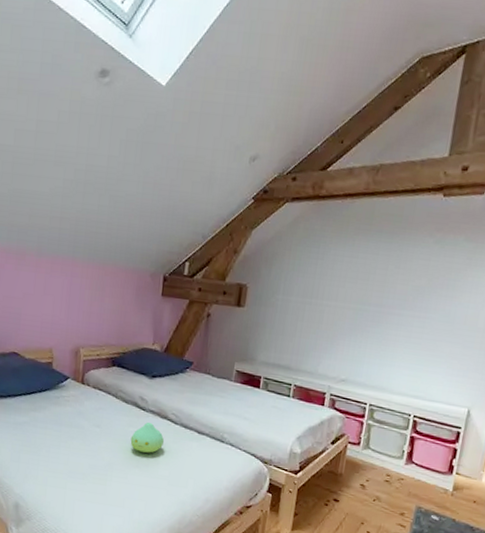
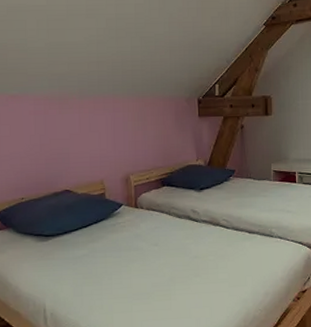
plush toy: present [130,422,165,453] -> none [188,232,220,261]

